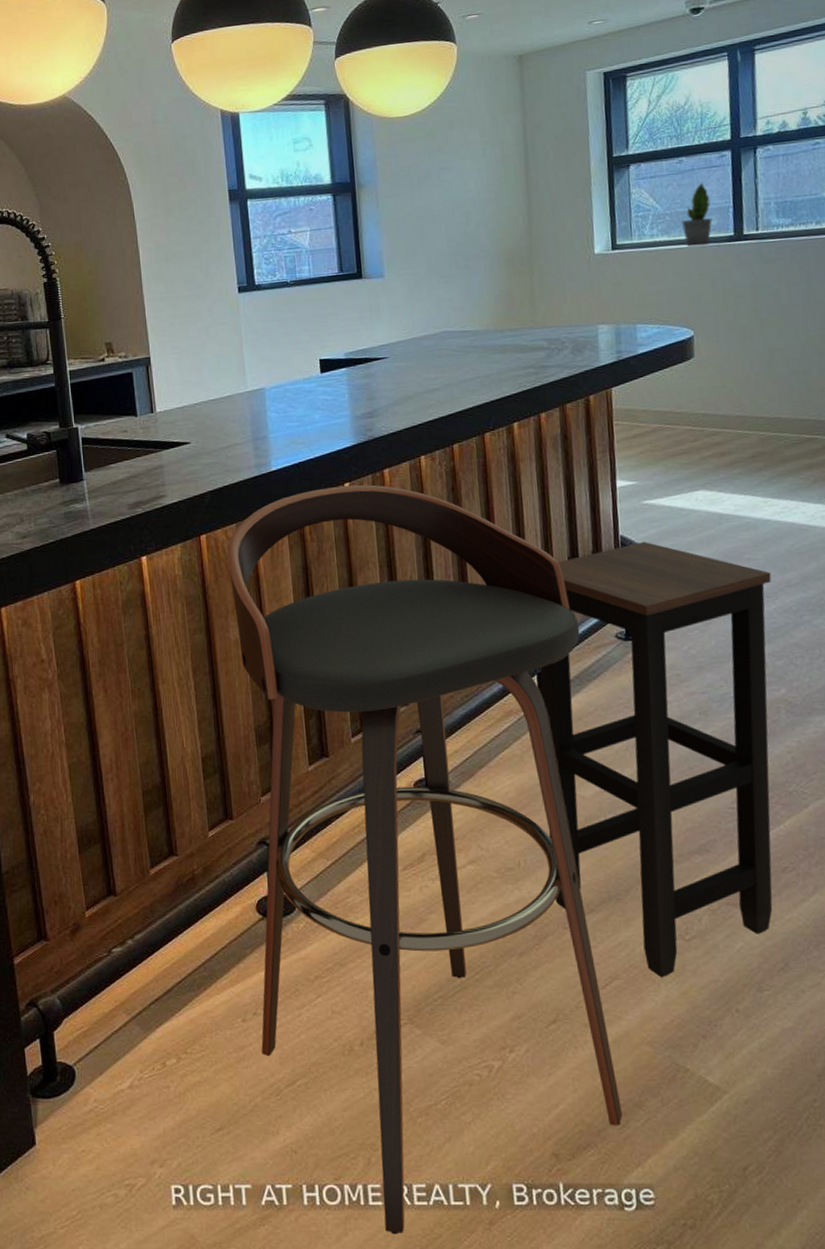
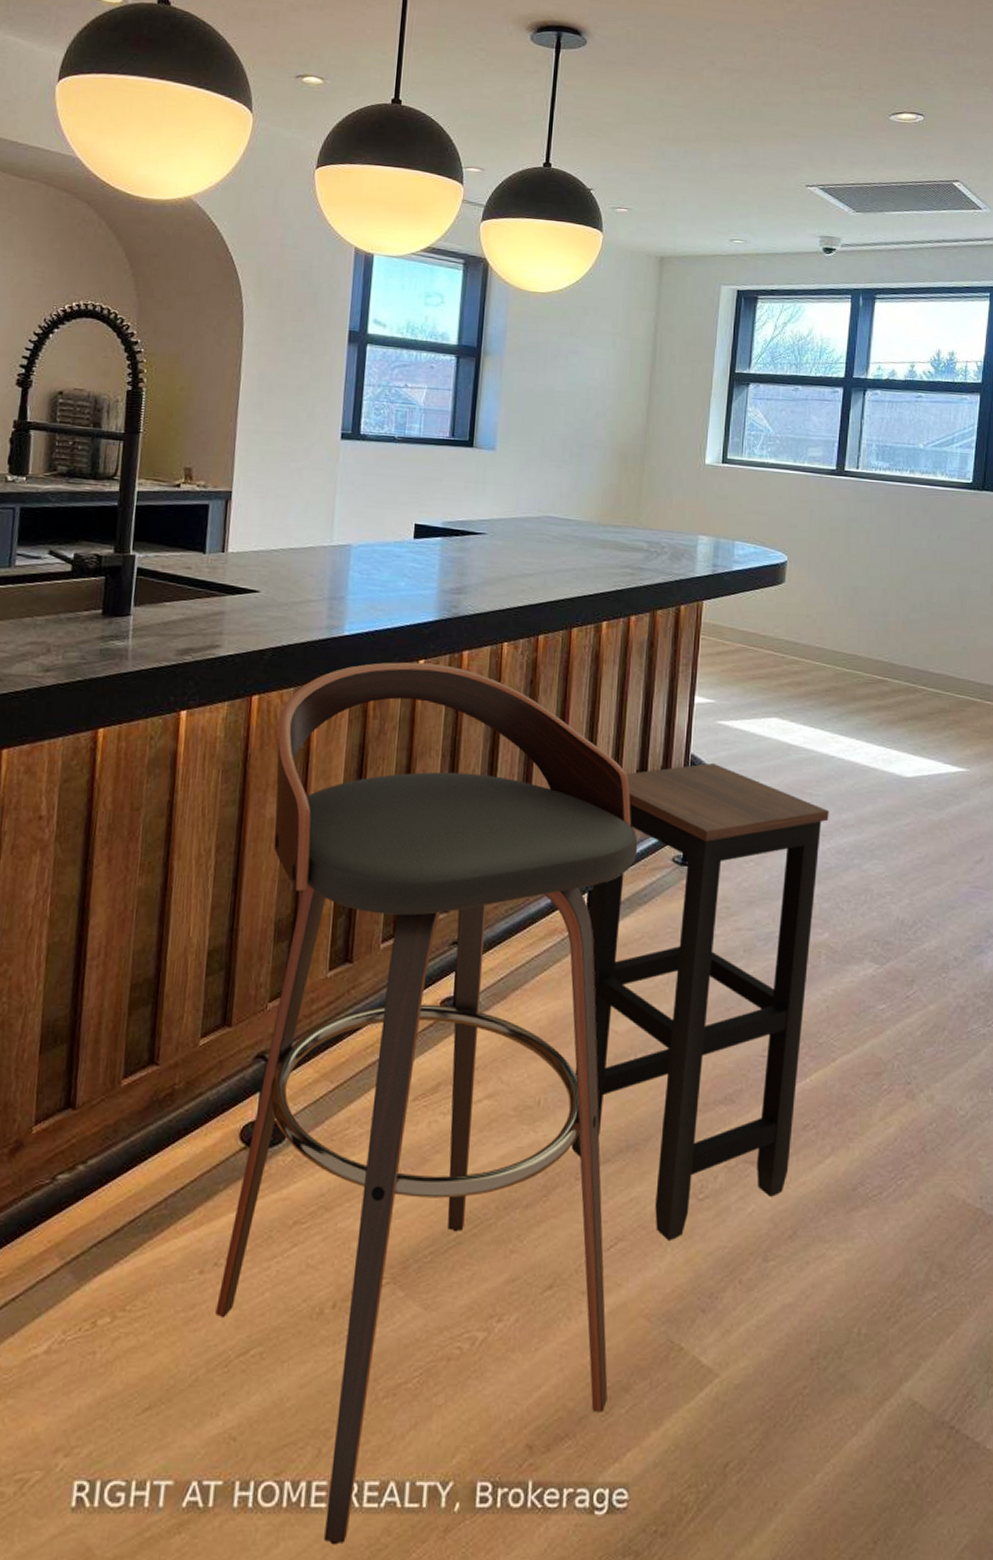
potted plant: present [682,182,713,247] -> none [790,413,819,474]

